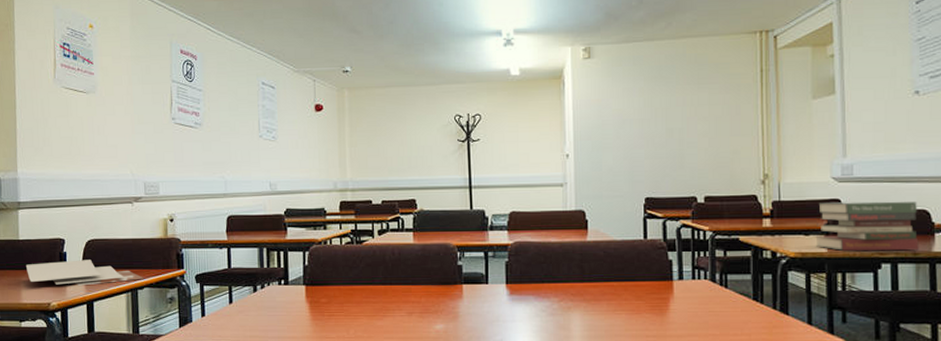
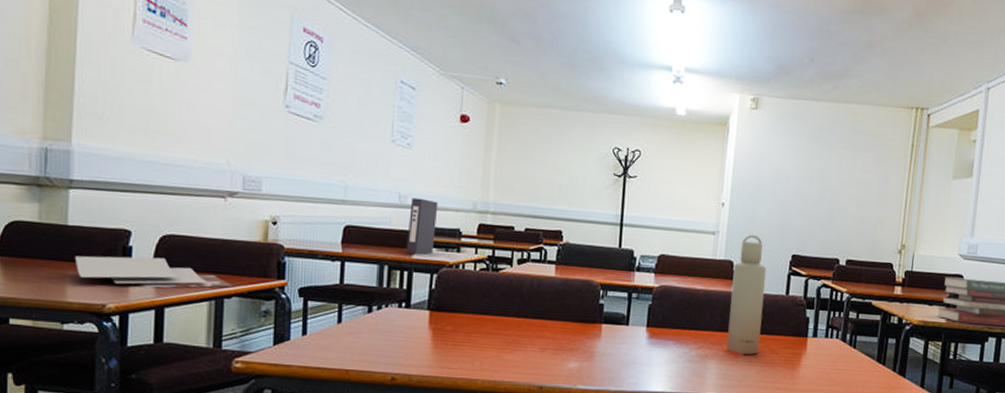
binder: none [280,184,304,236] -> present [406,197,439,255]
bottle: none [586,182,623,303] -> present [726,234,766,355]

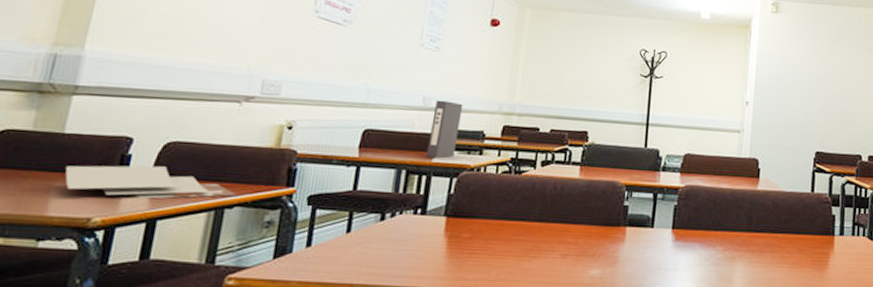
bottle: present [726,234,766,355] -> none [753,132,791,256]

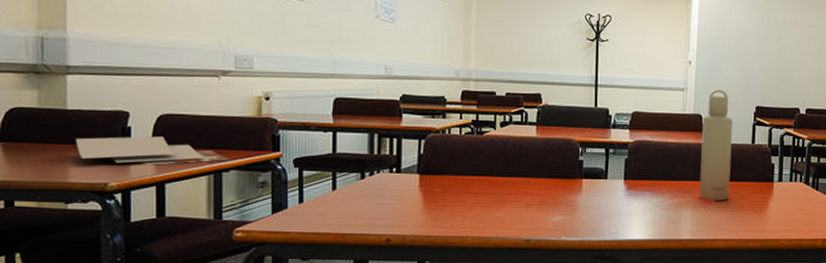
binder: present [426,100,463,159] -> none [394,69,423,123]
bottle: none [753,132,791,256] -> present [699,89,733,201]

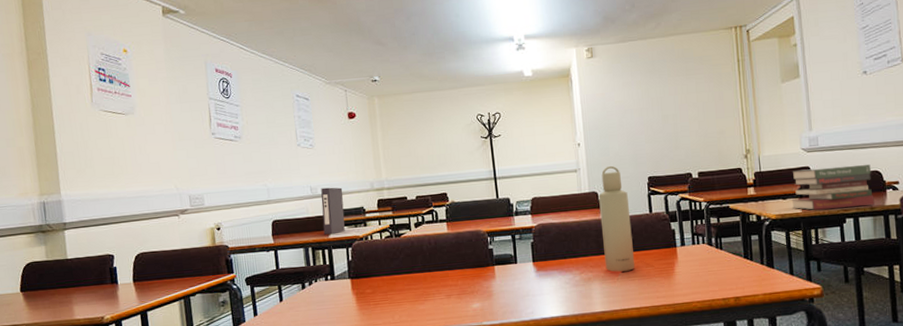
papers: present [76,136,231,165] -> none [77,272,196,299]
binder: none [394,69,423,123] -> present [321,187,345,235]

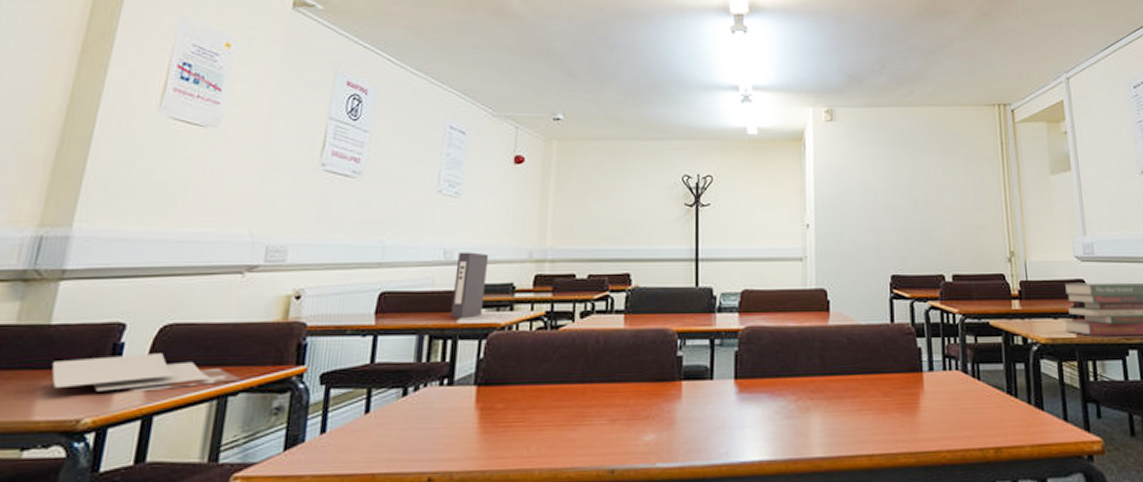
papers: none [77,272,196,299] -> present [51,353,242,392]
bottle: present [598,165,636,272] -> none [828,256,869,402]

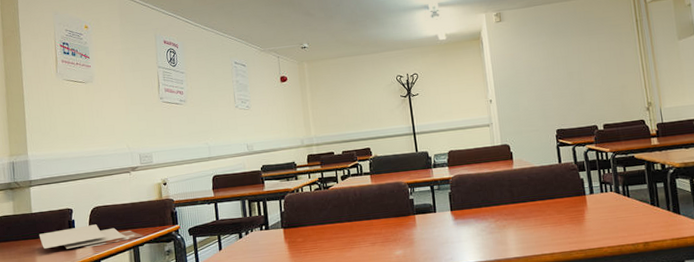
binder: present [450,252,489,319] -> none [256,144,278,189]

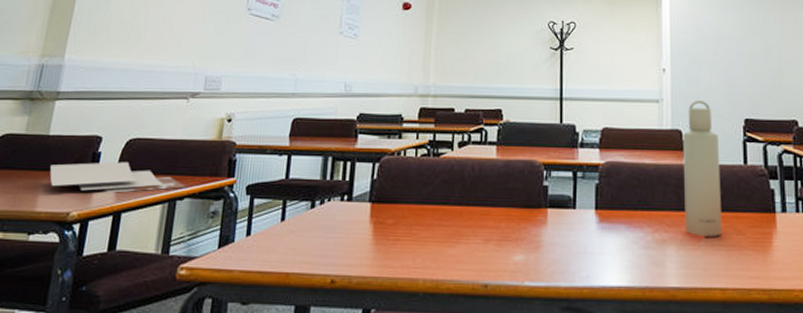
bottle: none [510,120,547,220] -> present [683,99,723,237]

